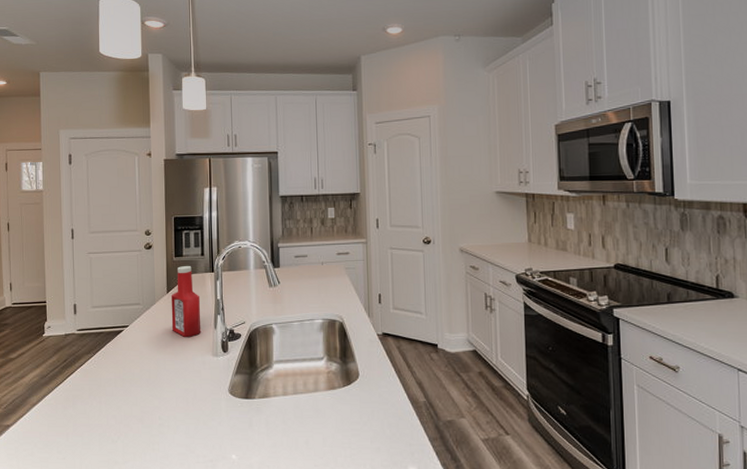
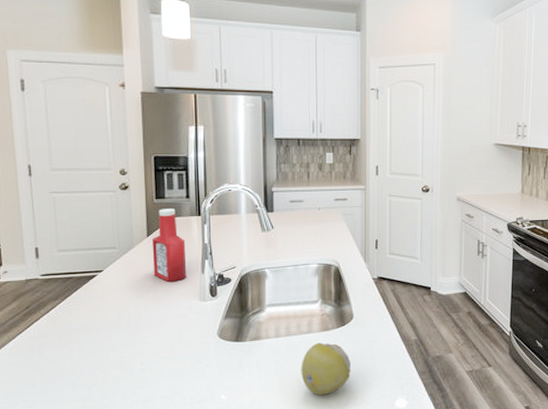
fruit: none [308,402,358,460] -> present [301,342,351,395]

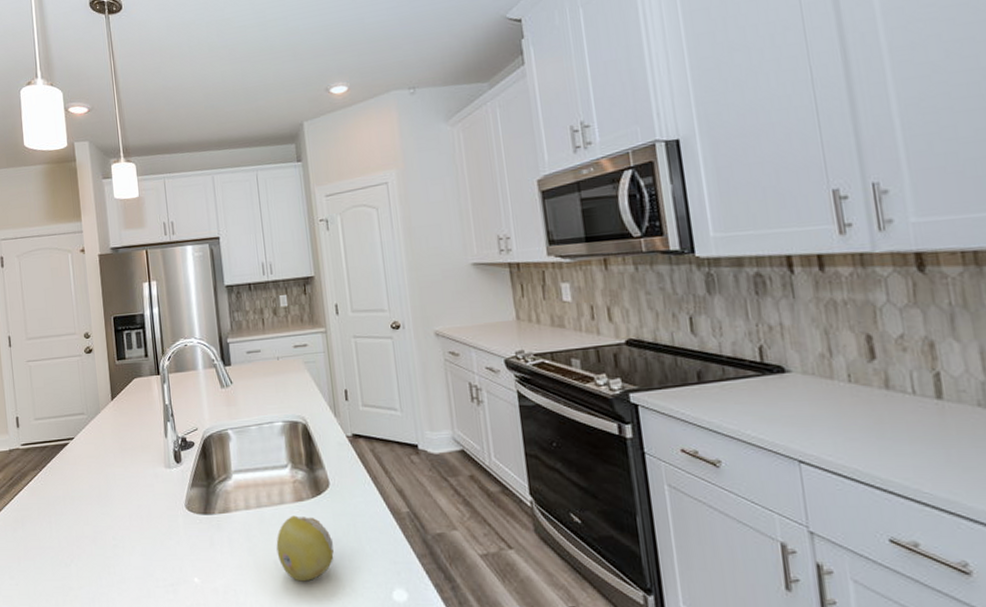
ketchup bottle: present [151,209,187,282] -> none [116,369,151,448]

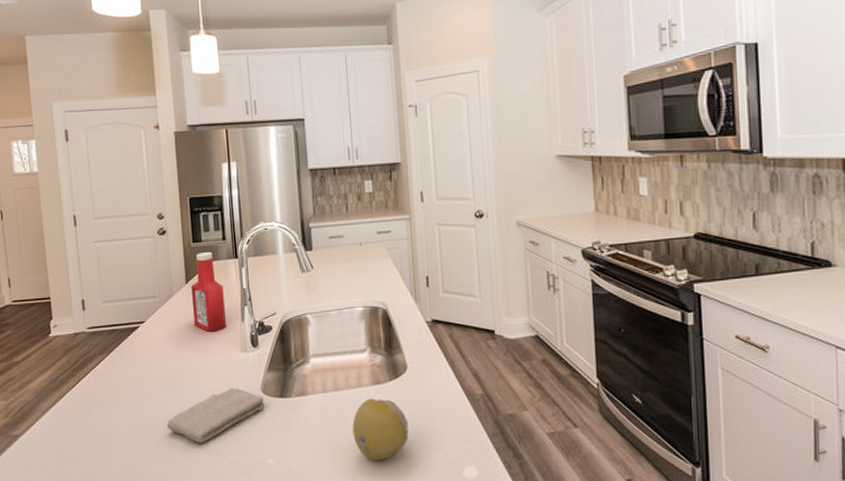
washcloth: none [95,504,190,560] -> present [166,388,265,443]
ketchup bottle: none [116,369,151,448] -> present [190,252,227,332]

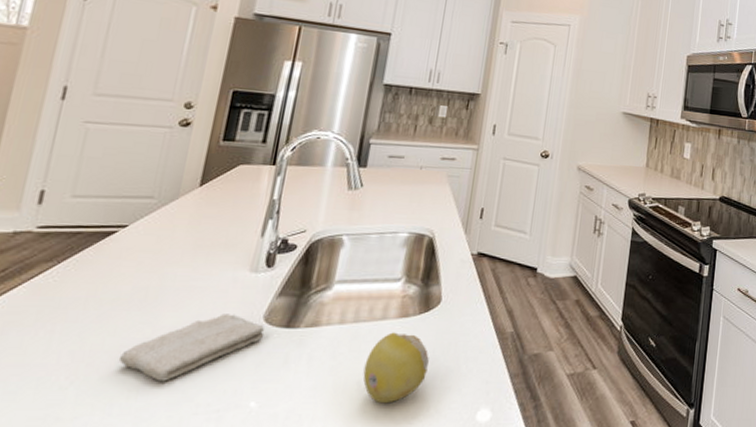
ketchup bottle: present [190,252,227,332] -> none [197,153,248,246]

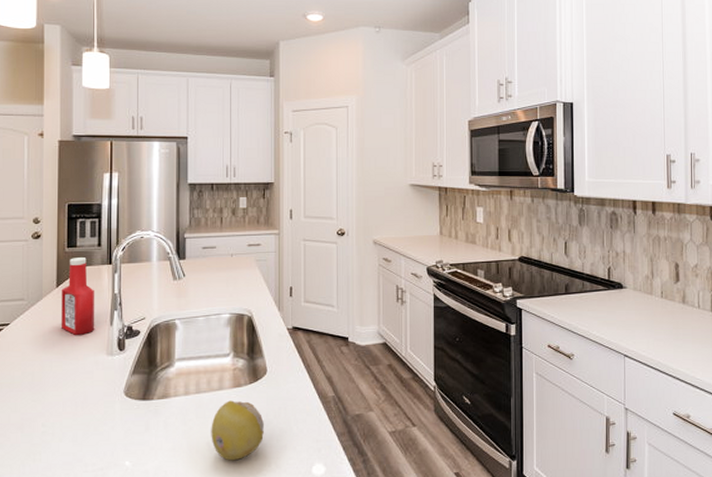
washcloth: present [118,314,264,381] -> none [22,390,127,447]
ketchup bottle: none [197,153,248,246] -> present [60,258,95,335]

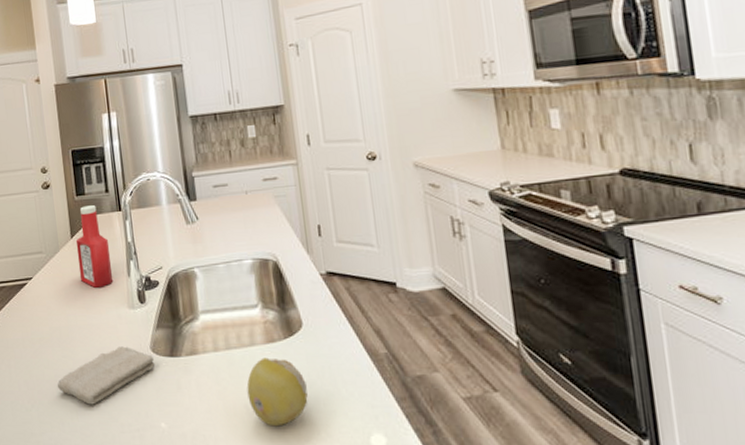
washcloth: none [22,390,127,447] -> present [57,346,156,405]

